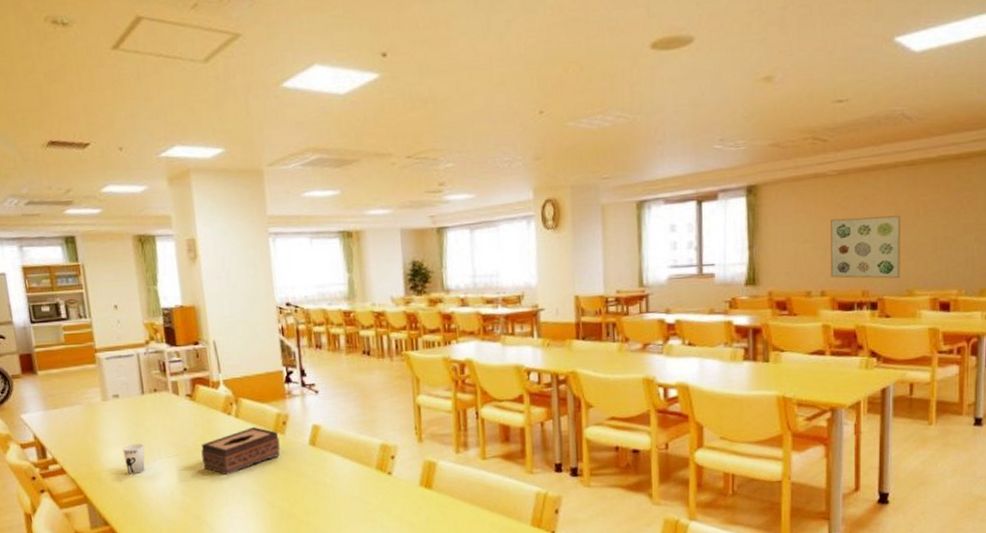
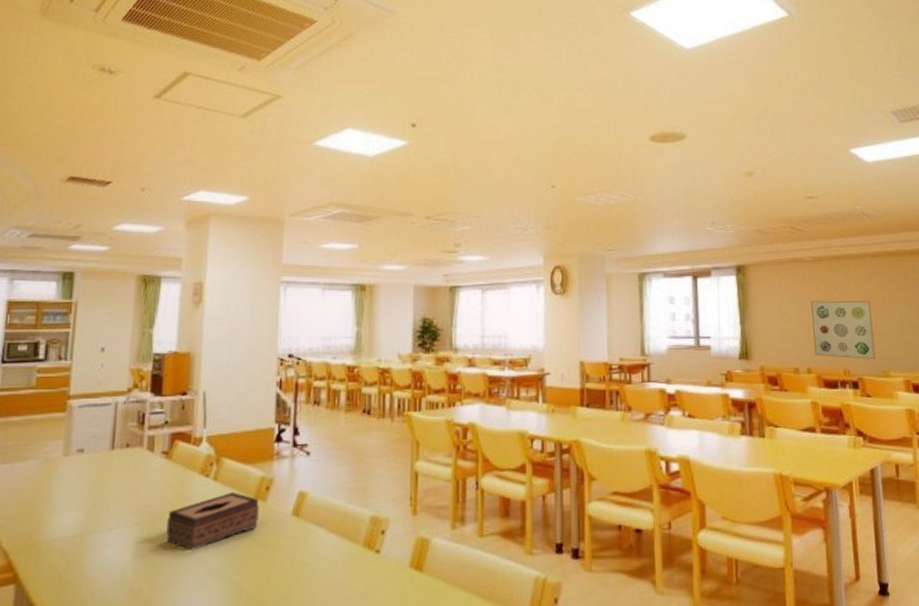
cup: present [122,443,145,474] -> none [73,508,102,547]

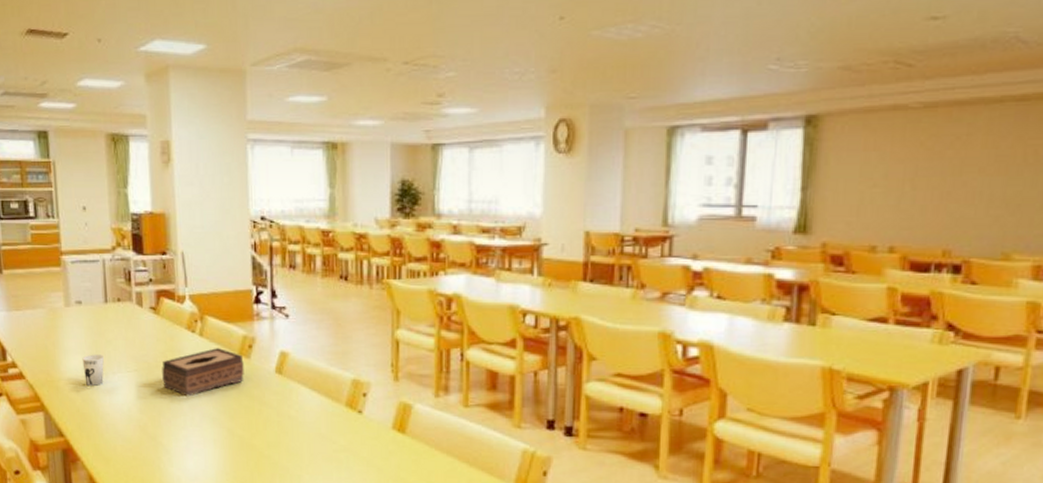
cup: none [73,508,102,547] -> present [82,354,105,386]
wall art: present [811,300,876,359] -> none [902,160,1002,237]

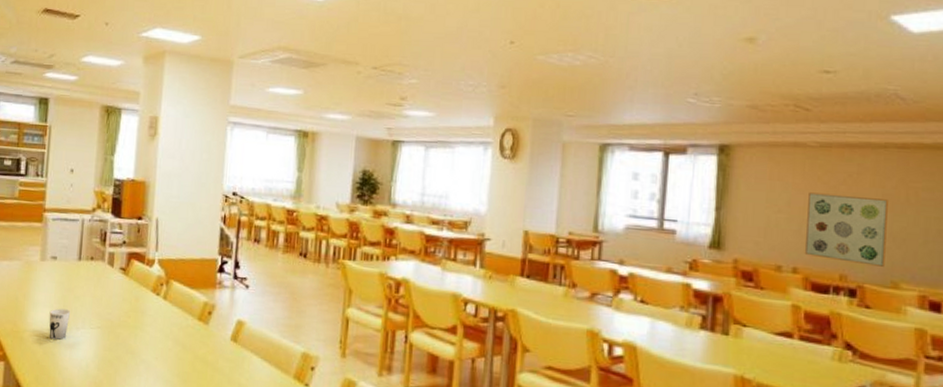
tissue box: present [162,348,244,397] -> none [123,312,202,358]
wall art: none [902,160,1002,237] -> present [804,192,888,267]

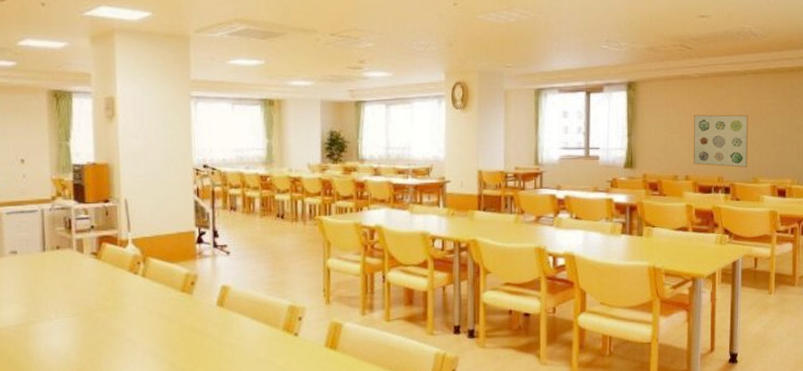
cup: present [49,308,71,340] -> none [16,302,41,334]

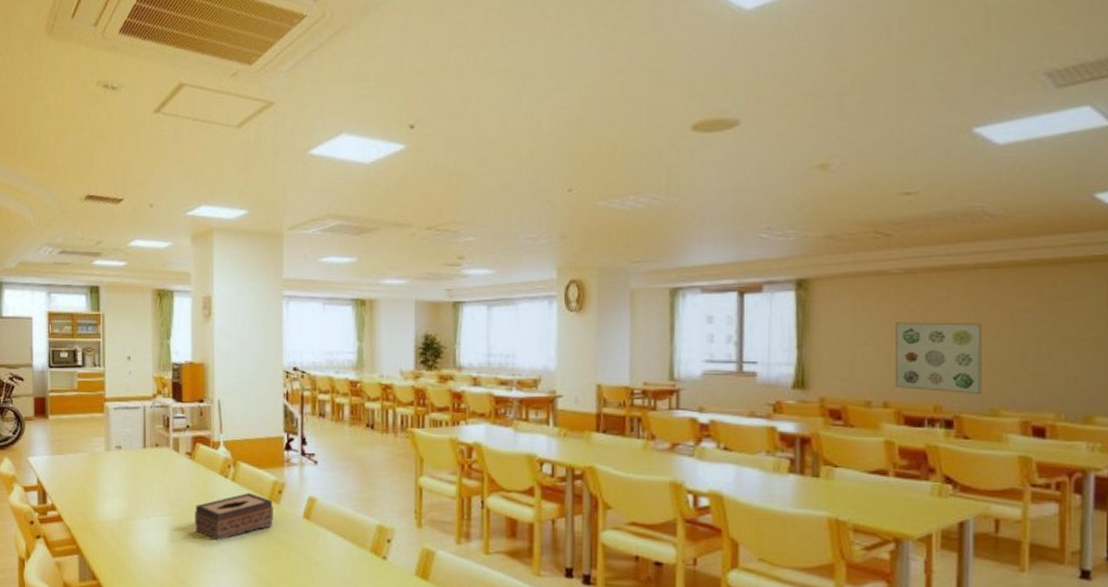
tissue box: none [103,287,187,336] -> present [195,493,273,541]

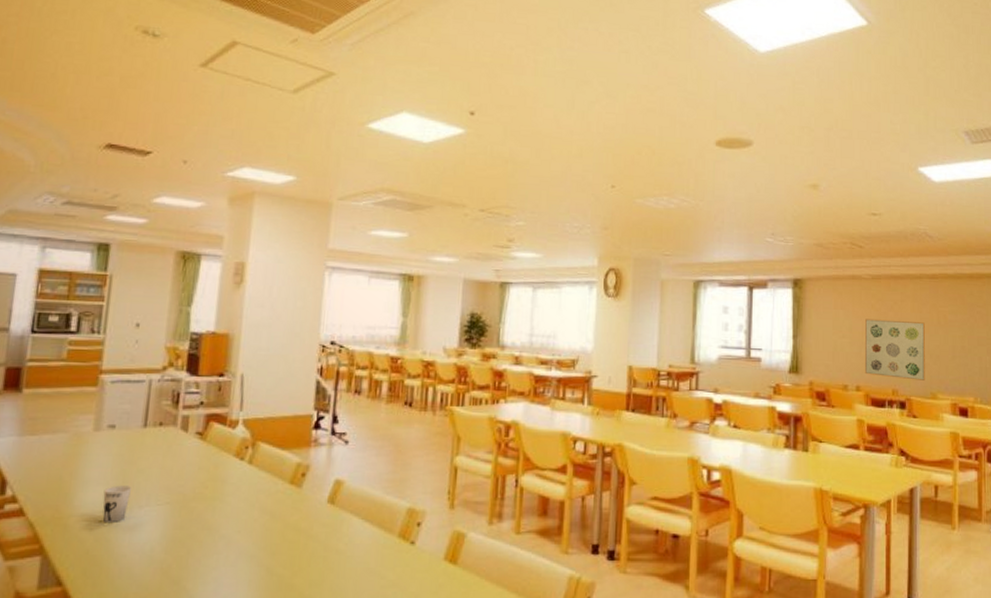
cup: none [119,498,140,529] -> present [102,485,132,522]
tissue box: present [195,493,273,541] -> none [197,477,295,532]

